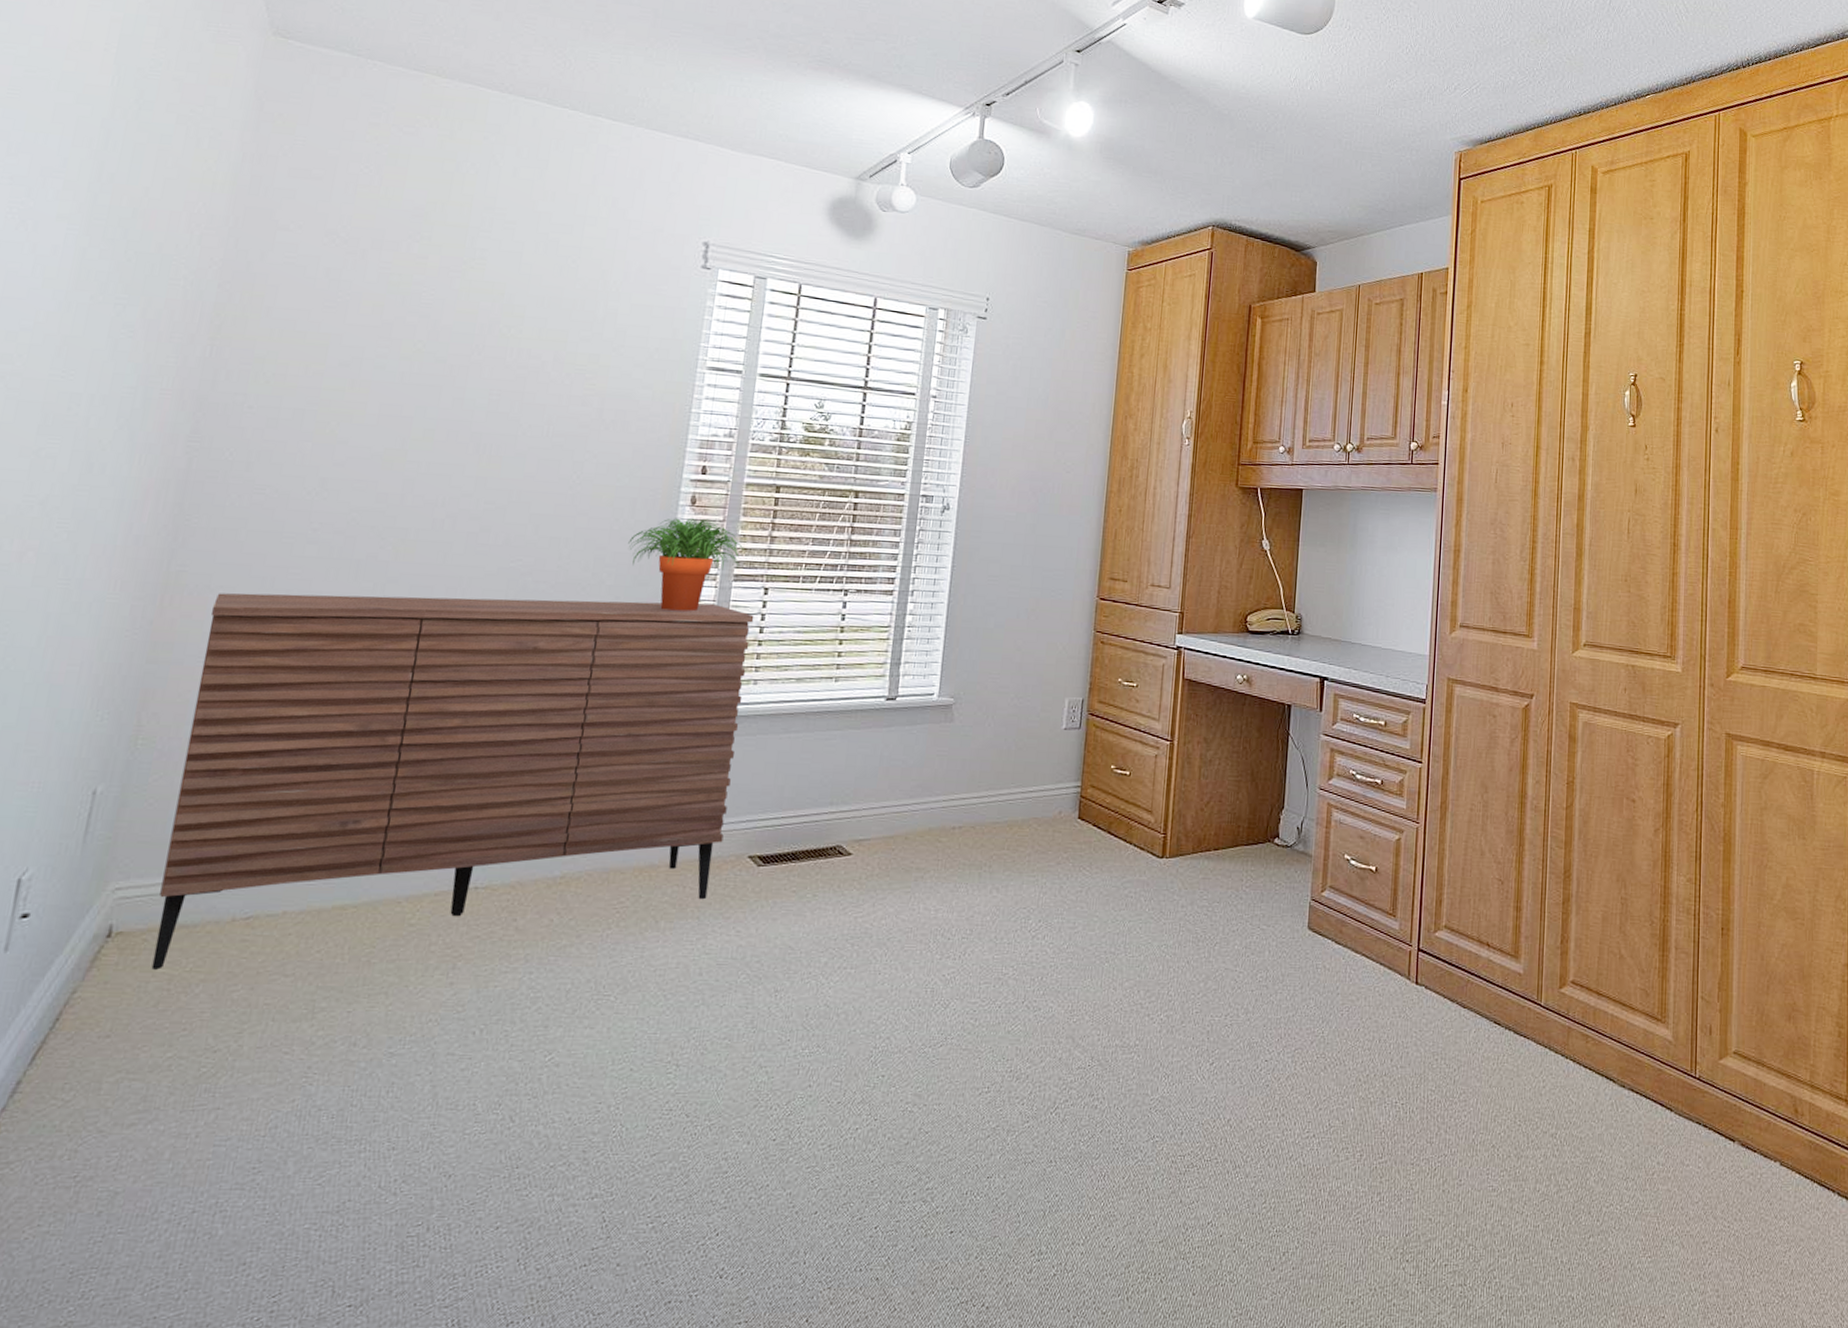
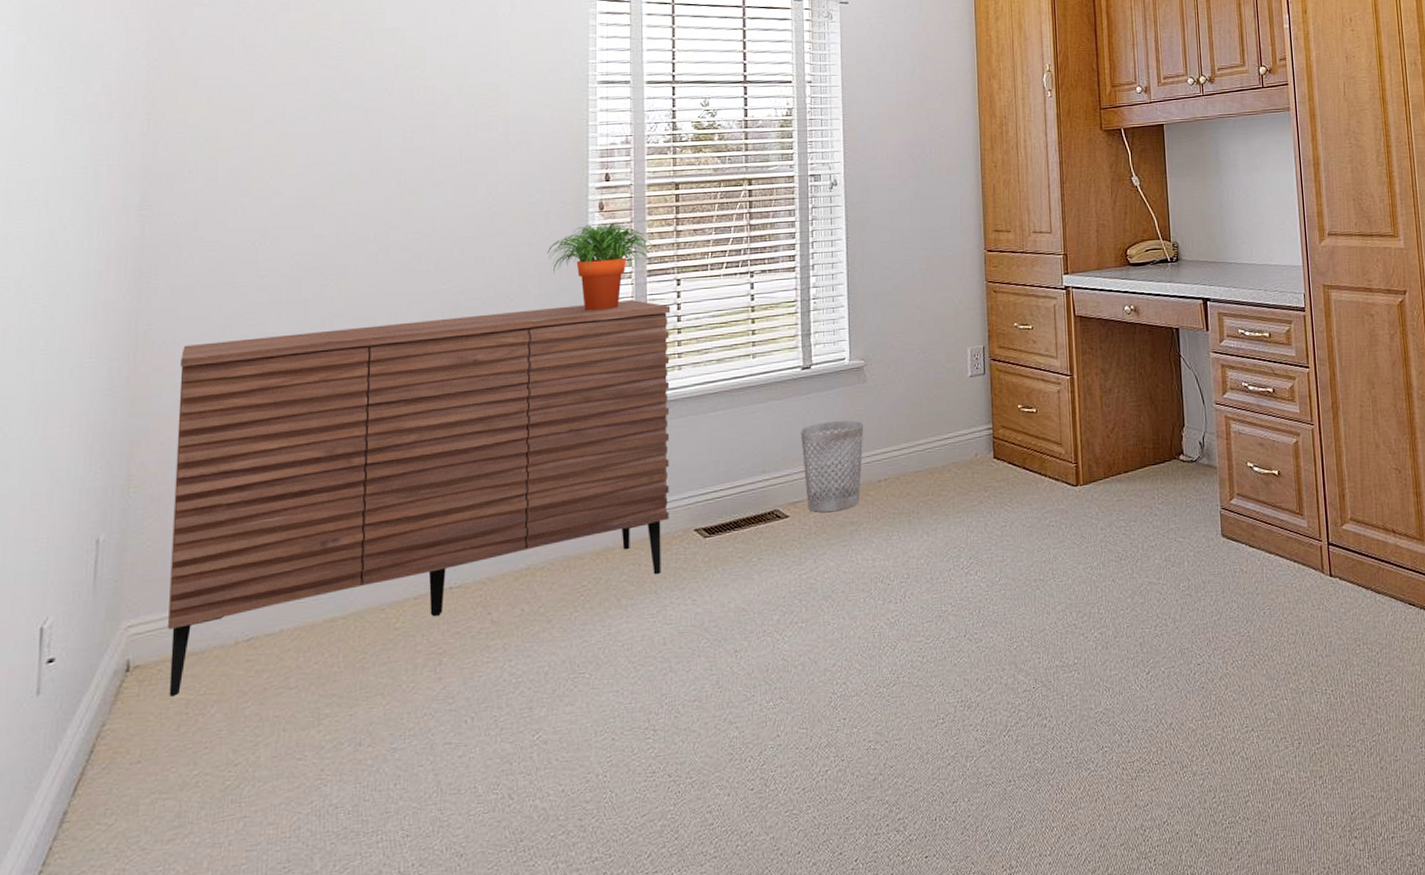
wastebasket: none [873,759,945,855] -> present [800,420,864,513]

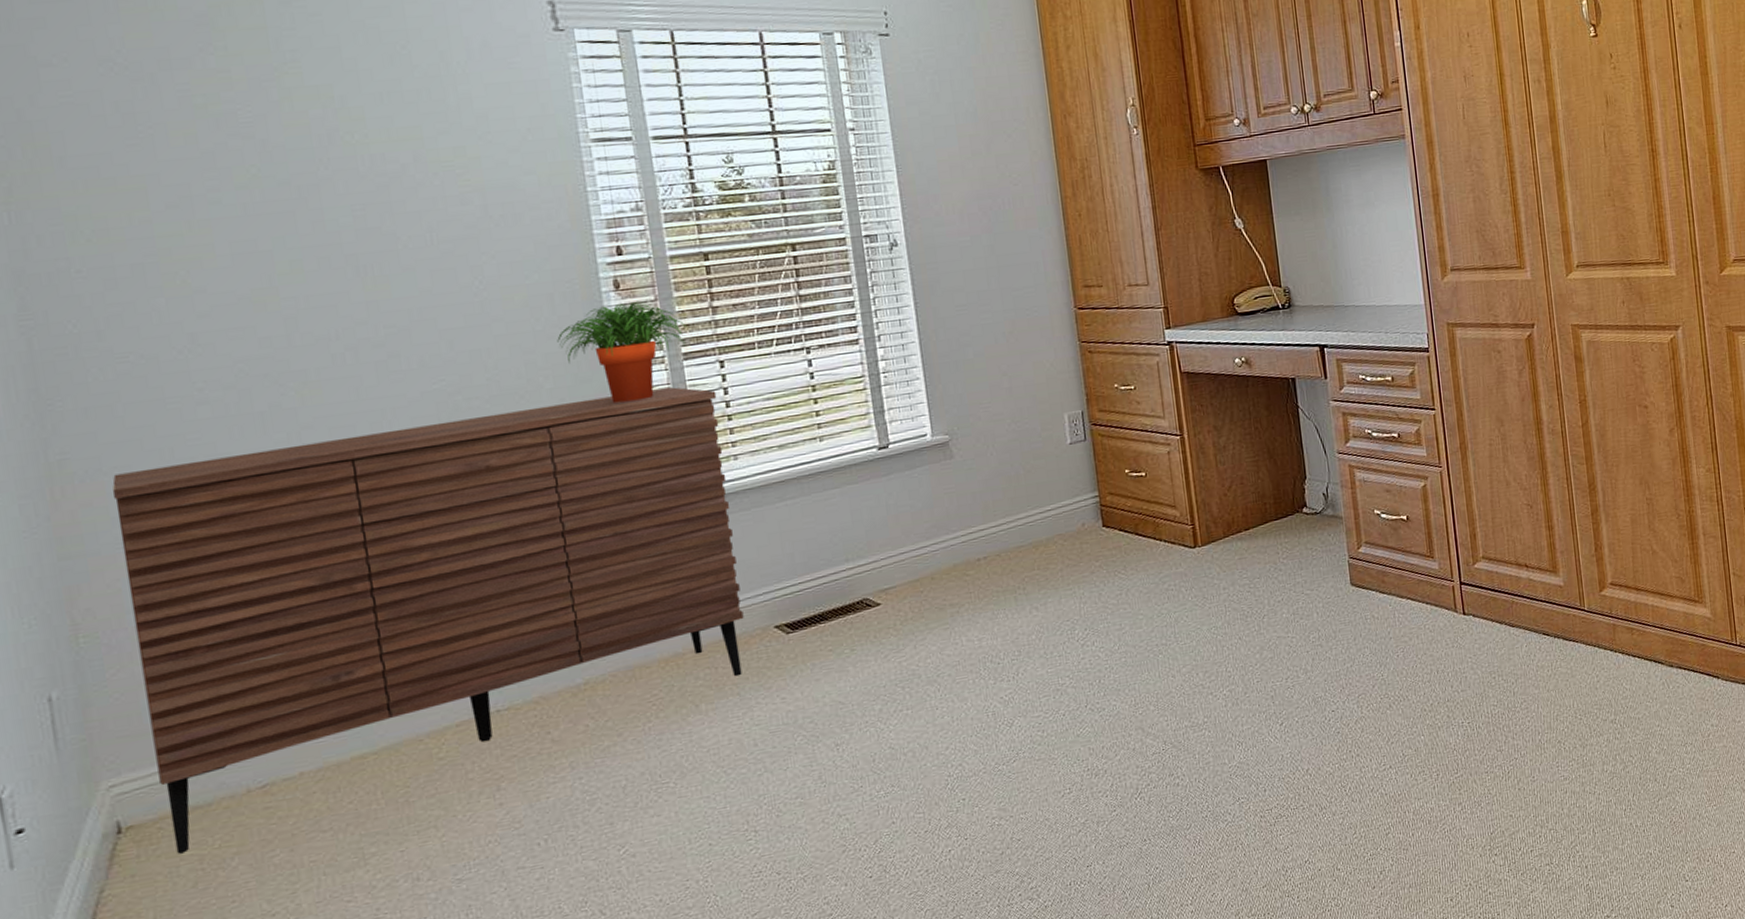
wastebasket: present [800,420,864,513] -> none [884,499,958,597]

